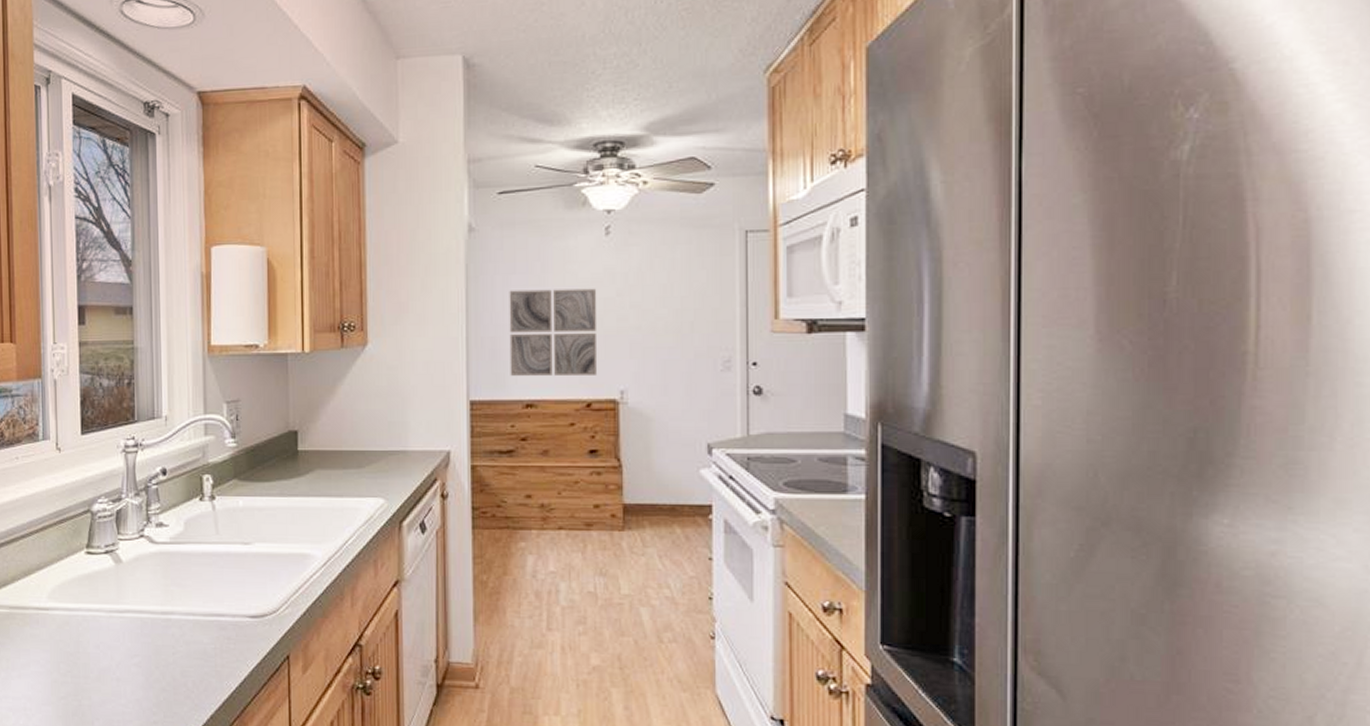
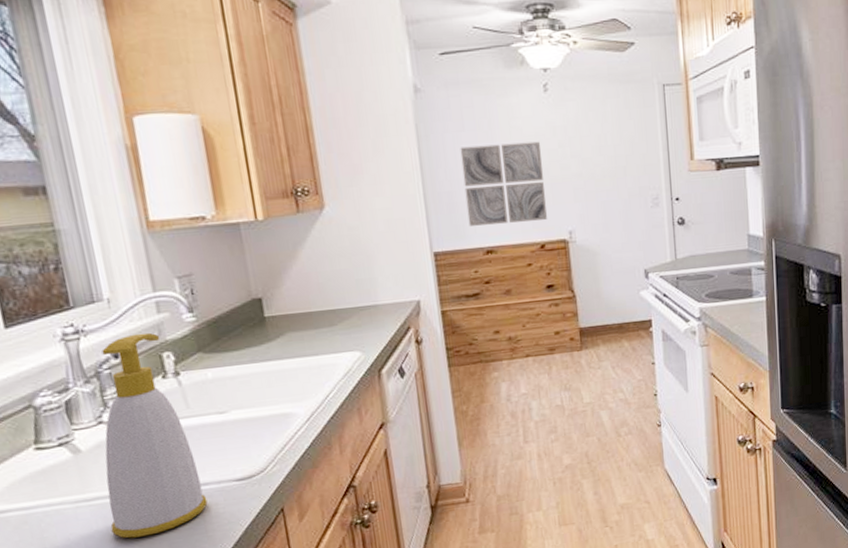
soap bottle: none [134,453,221,659] -> present [102,332,208,538]

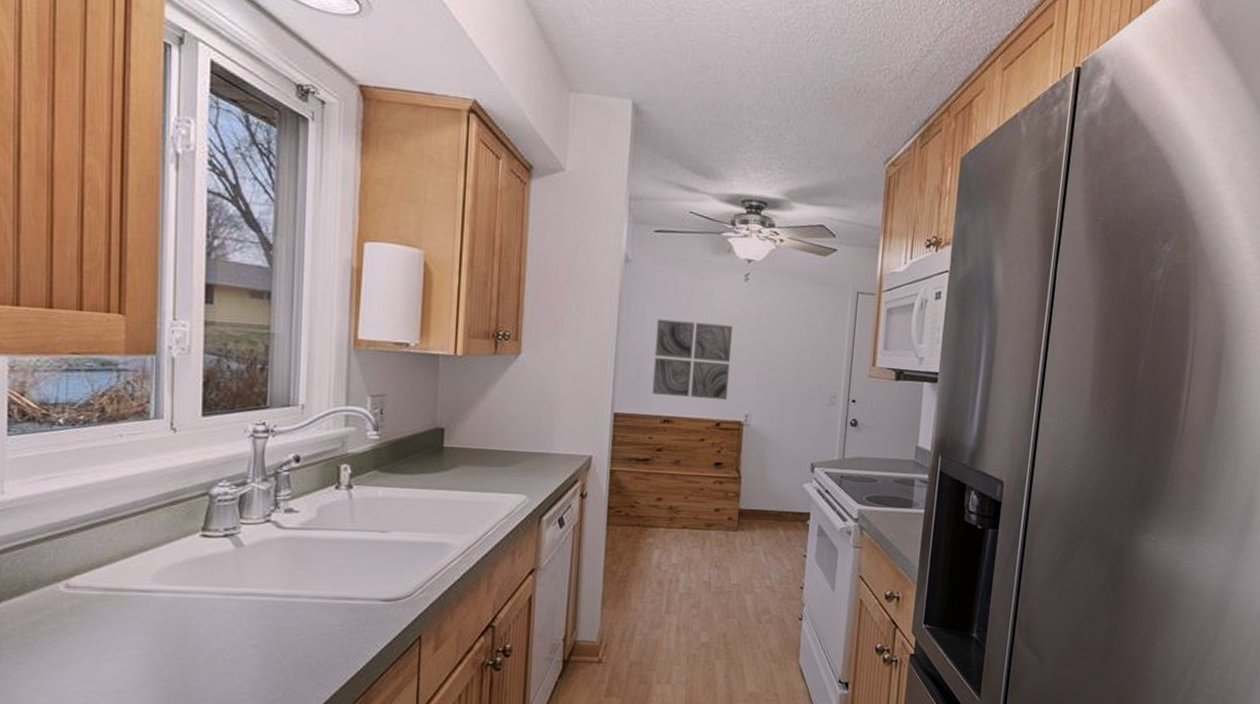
soap bottle: present [102,332,208,538] -> none [253,442,350,640]

